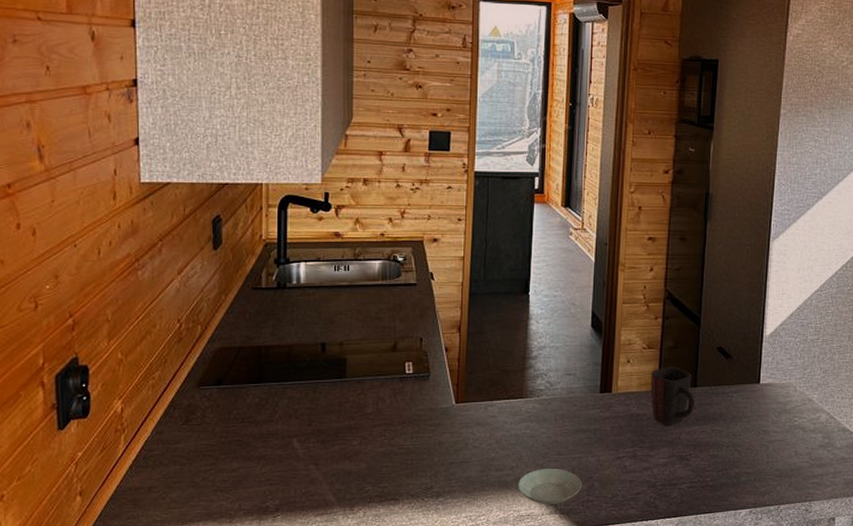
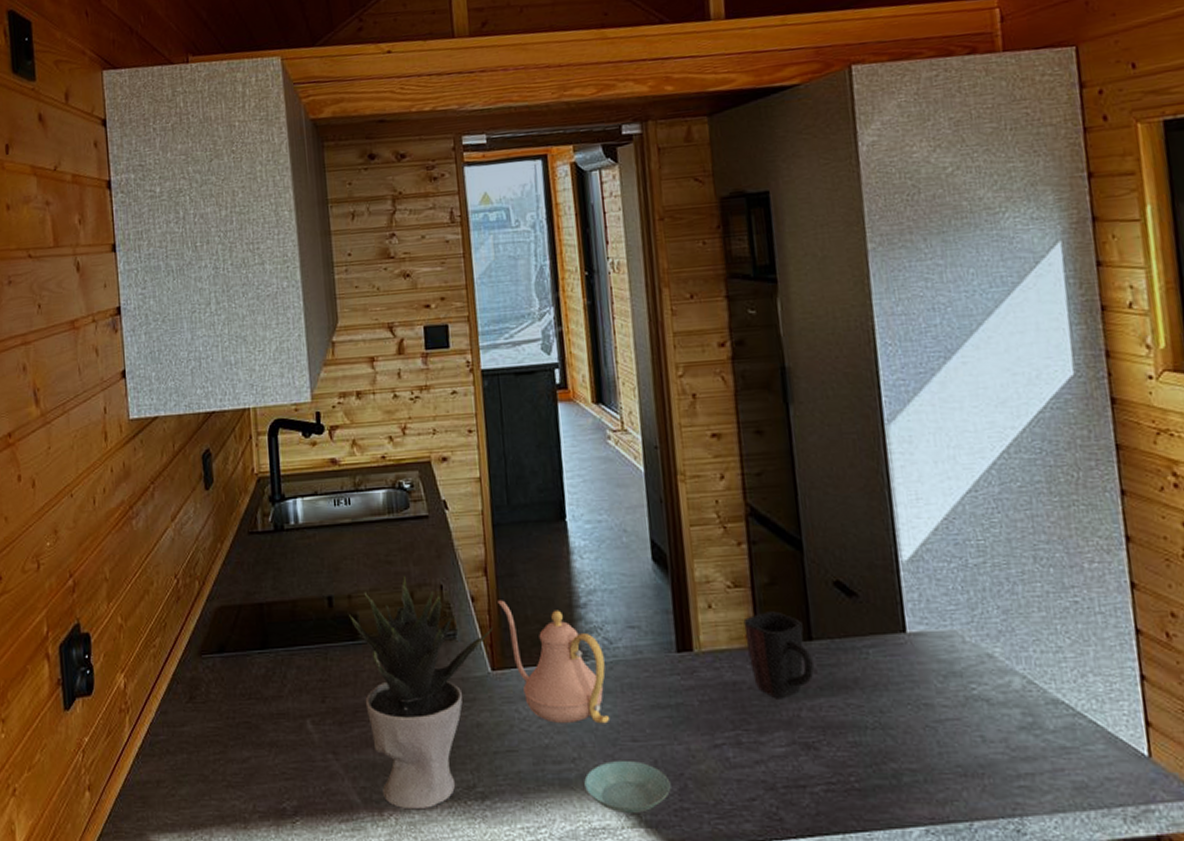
potted plant: none [339,330,461,505] -> present [349,576,494,810]
teapot: none [467,351,545,443] -> present [498,600,610,724]

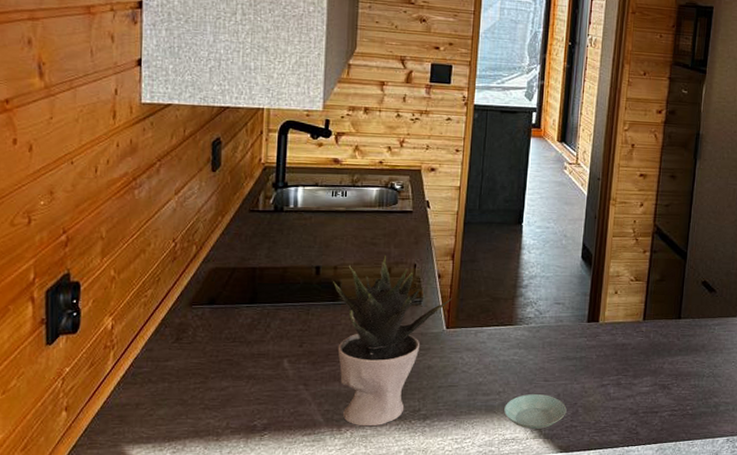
teapot: present [498,600,610,724] -> none [459,278,534,369]
mug: present [743,611,814,698] -> none [636,298,678,355]

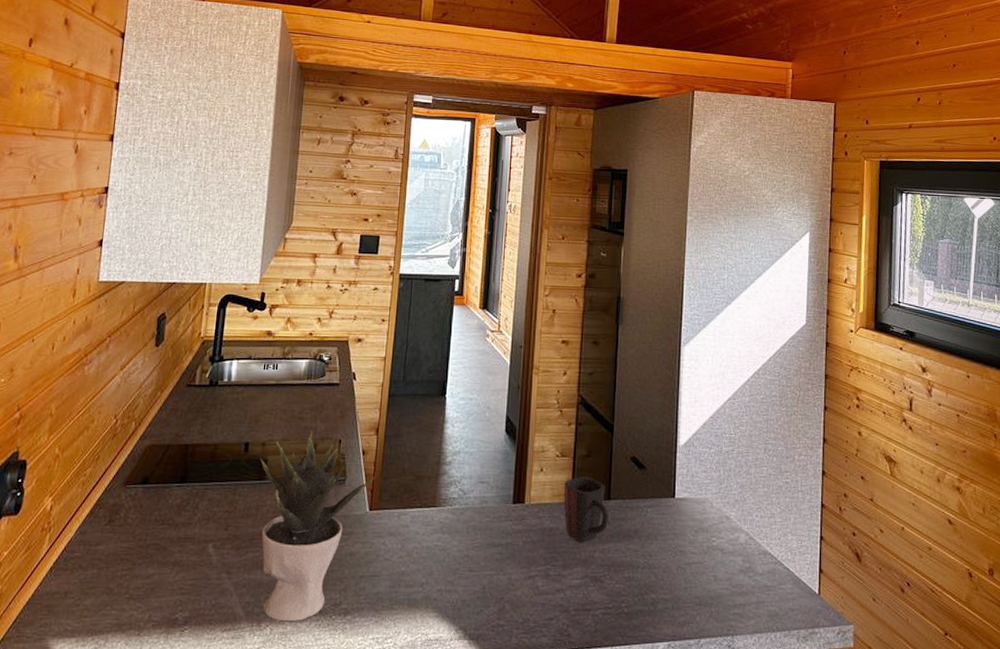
saucer: present [504,393,567,430] -> none [427,585,493,629]
mug: none [636,298,678,355] -> present [563,476,608,542]

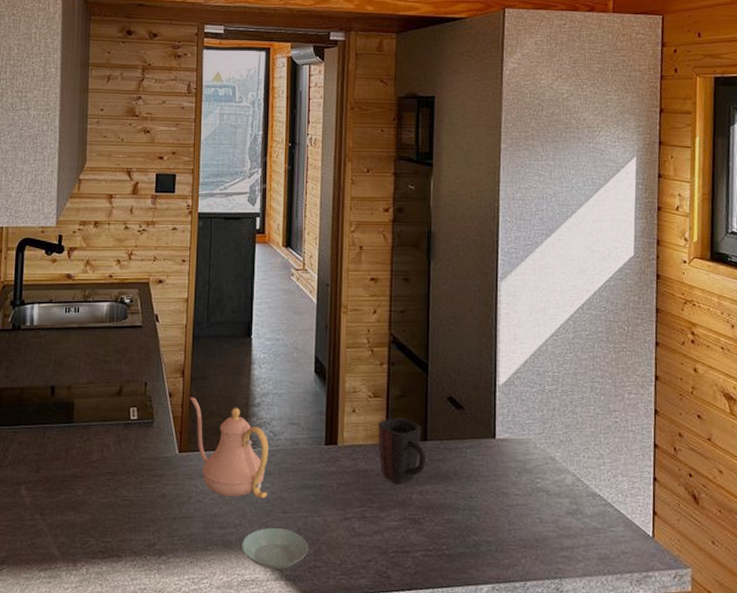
potted plant: present [260,431,377,622] -> none [67,373,185,562]
teapot: none [383,455,458,557] -> present [190,397,269,499]
saucer: none [427,585,493,629] -> present [242,527,309,570]

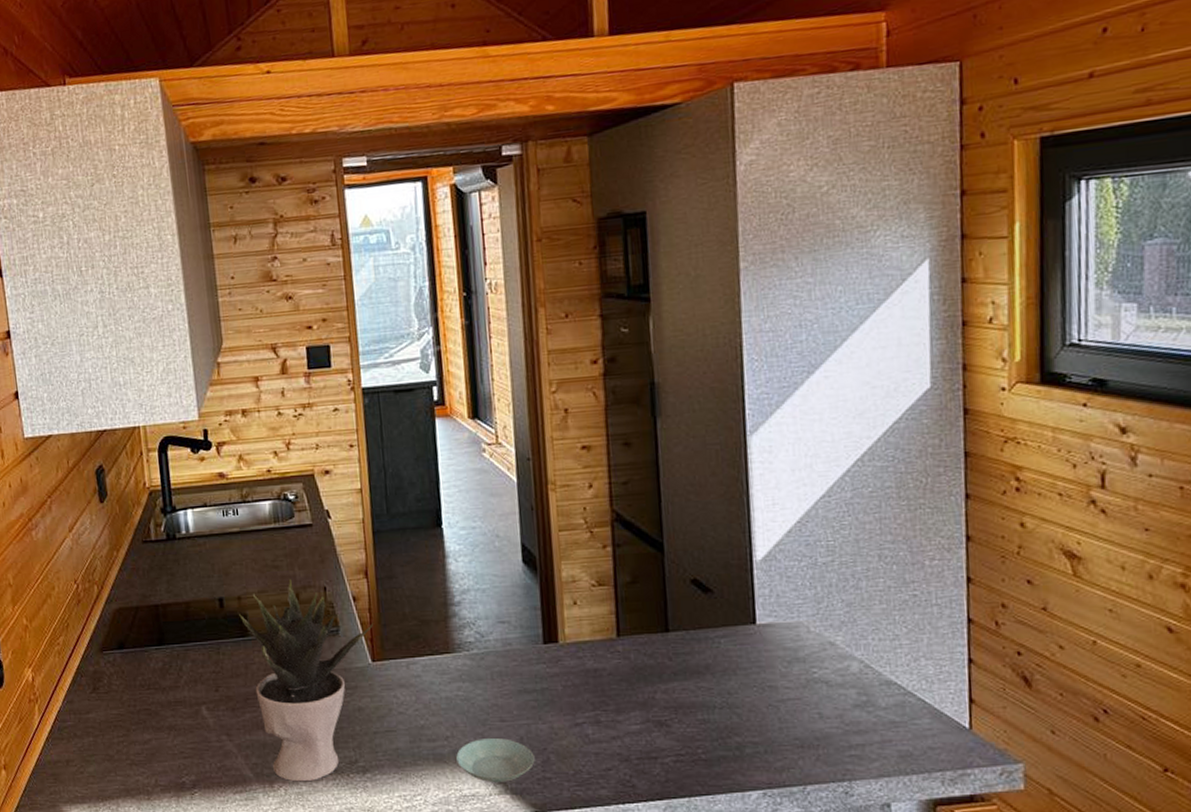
potted plant: none [67,373,185,562] -> present [239,579,374,782]
teapot: present [190,397,269,499] -> none [378,599,481,708]
mug: present [378,417,425,484] -> none [606,607,669,682]

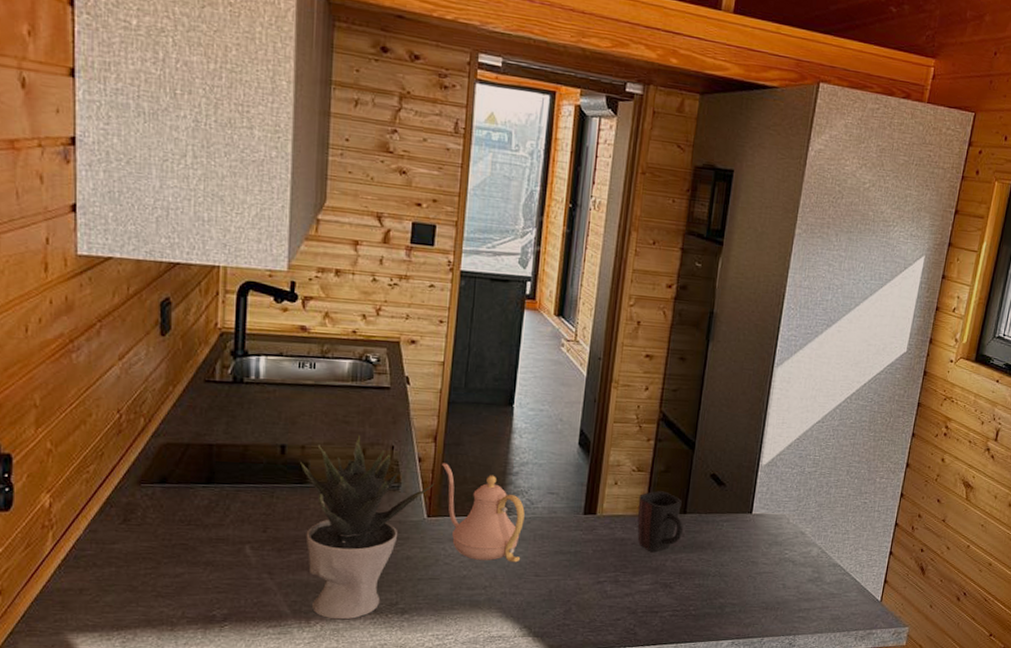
teapot: none [378,599,481,708] -> present [442,463,525,563]
saucer: present [456,737,535,784] -> none [490,589,559,628]
mug: none [606,607,669,682] -> present [637,491,683,552]

